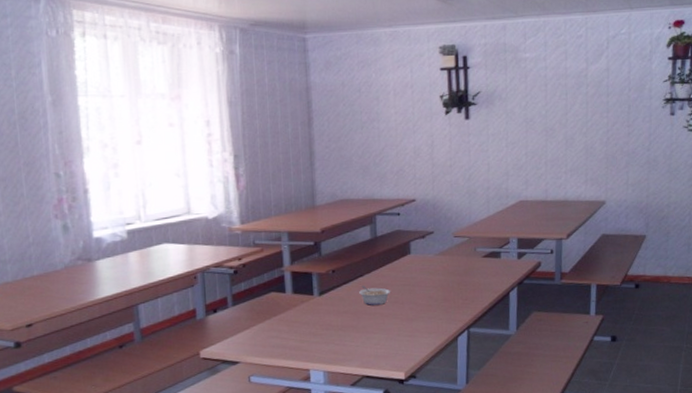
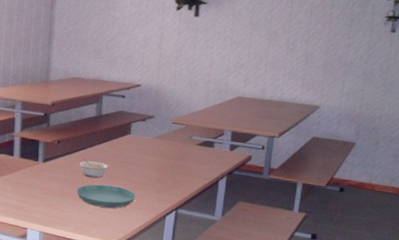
saucer: none [358,311,424,337] -> present [76,184,136,208]

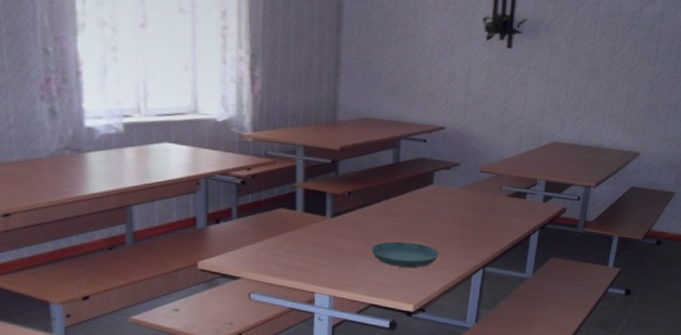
legume: present [80,157,109,178] -> none [375,211,409,234]

